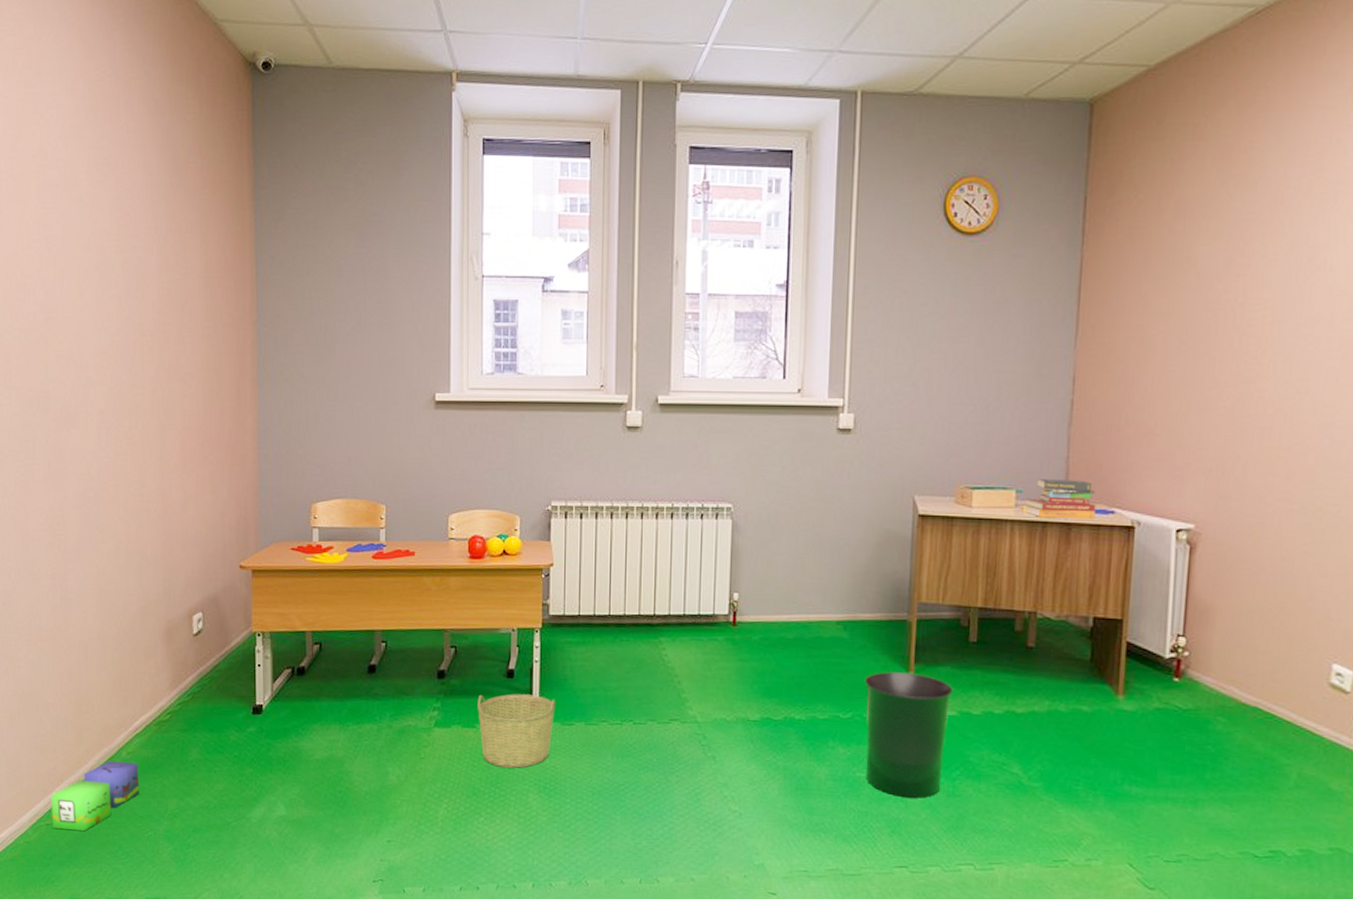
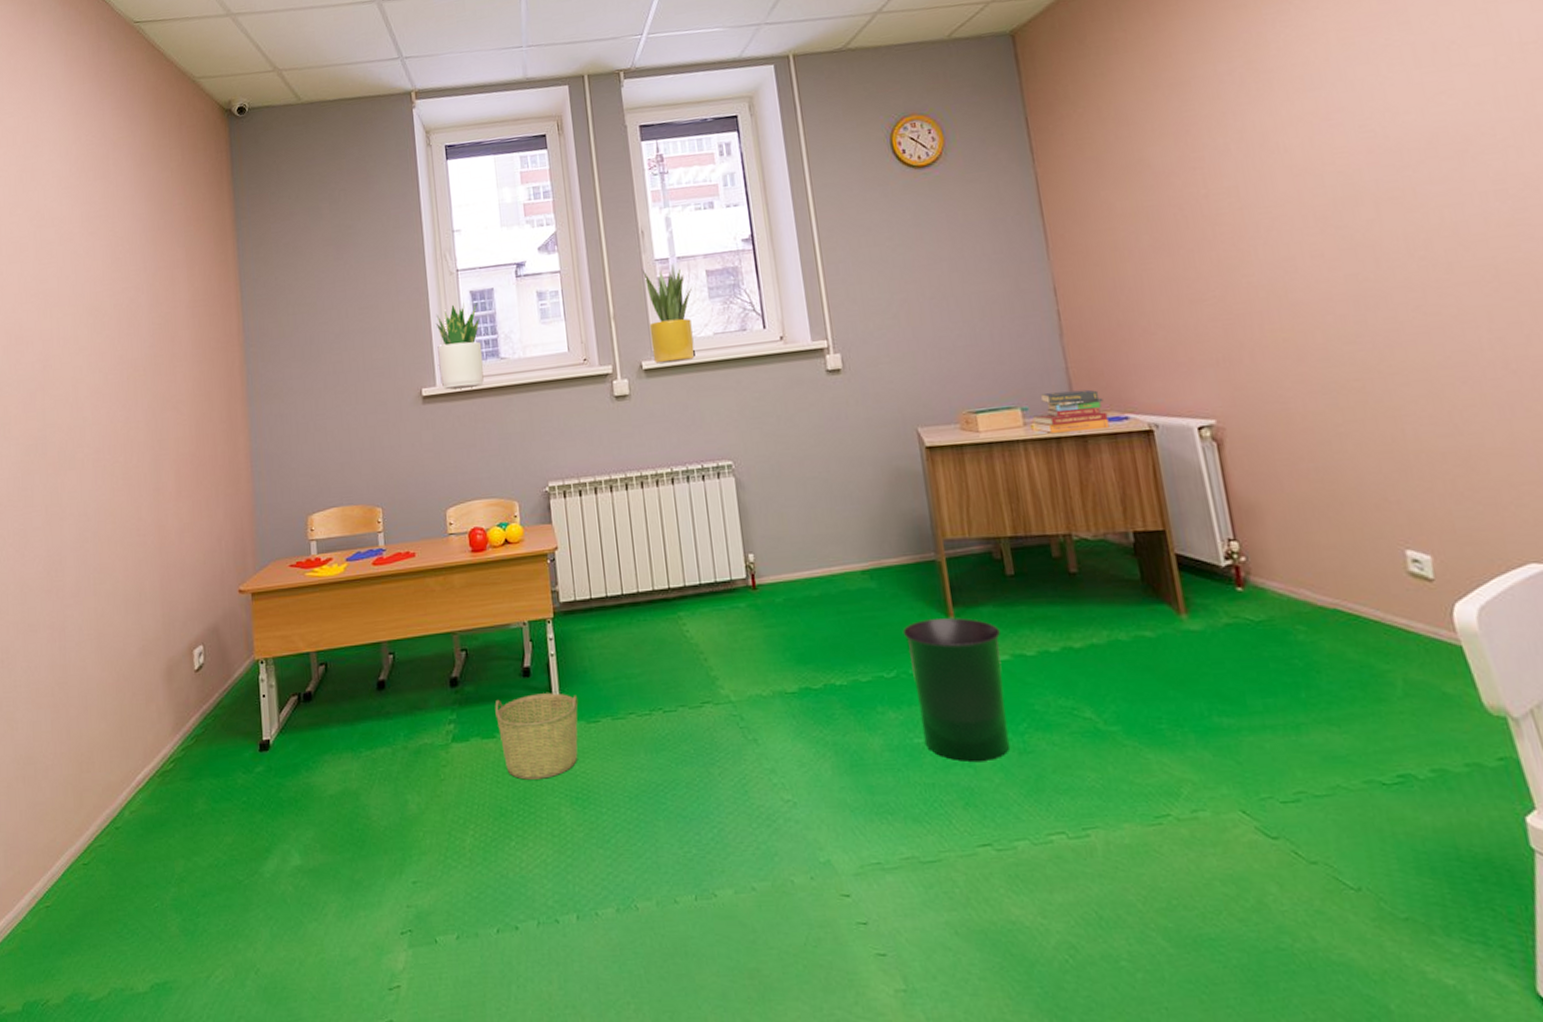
toy box: present [51,761,140,832] -> none [51,823,144,912]
planter: none [455,311,500,399] -> present [437,302,484,390]
planter: none [670,299,720,401] -> present [641,263,695,364]

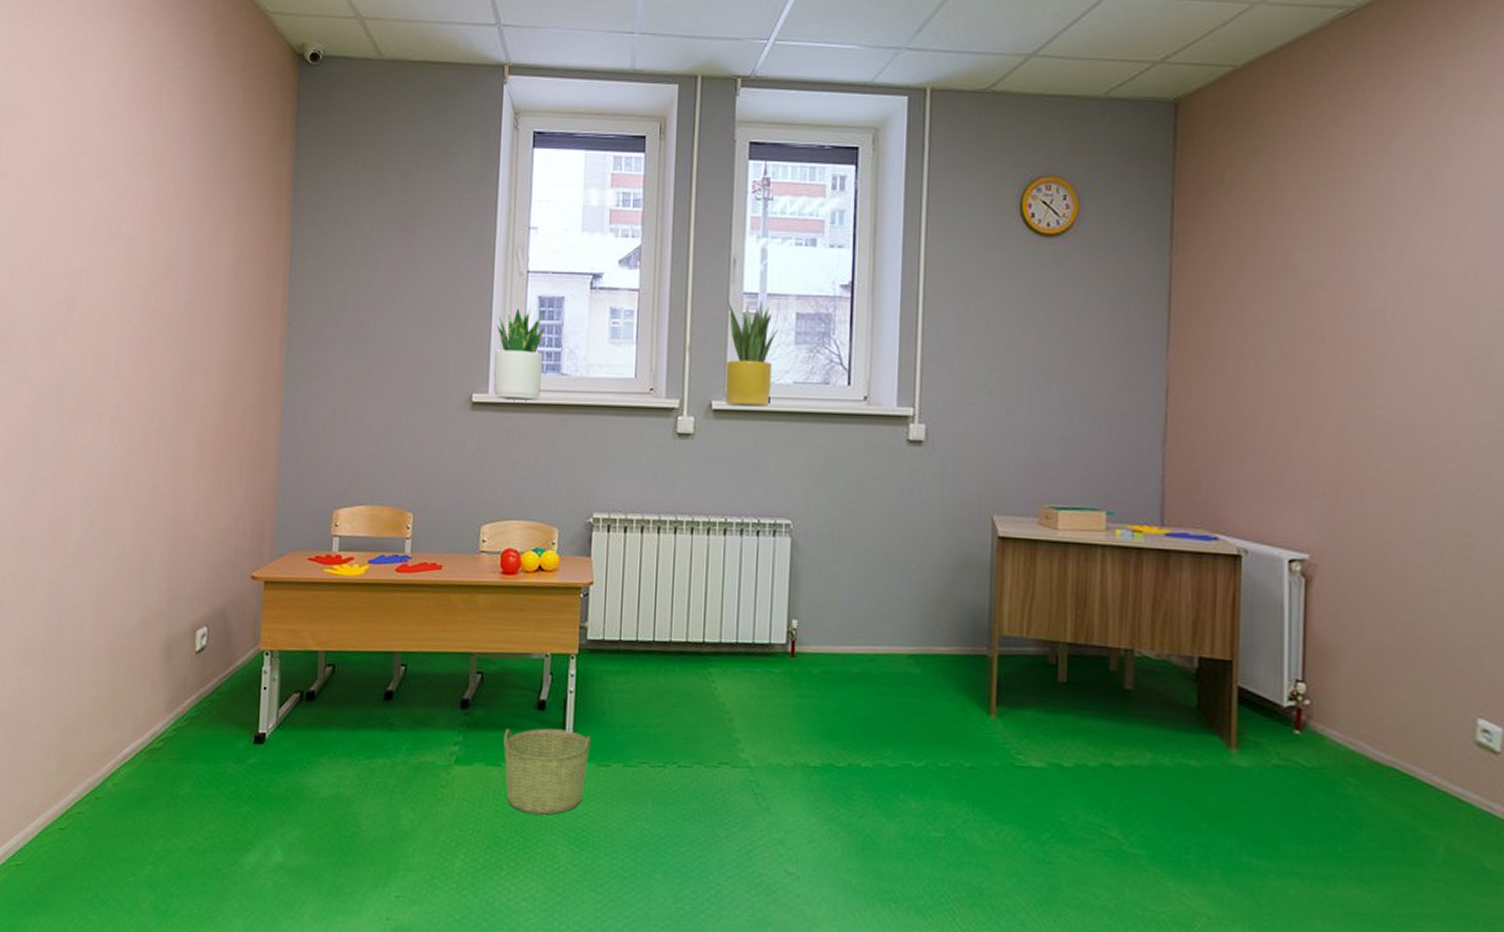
waste bin: present [903,617,1011,761] -> none [940,714,1040,865]
books: present [1032,389,1110,434] -> none [1115,500,1197,547]

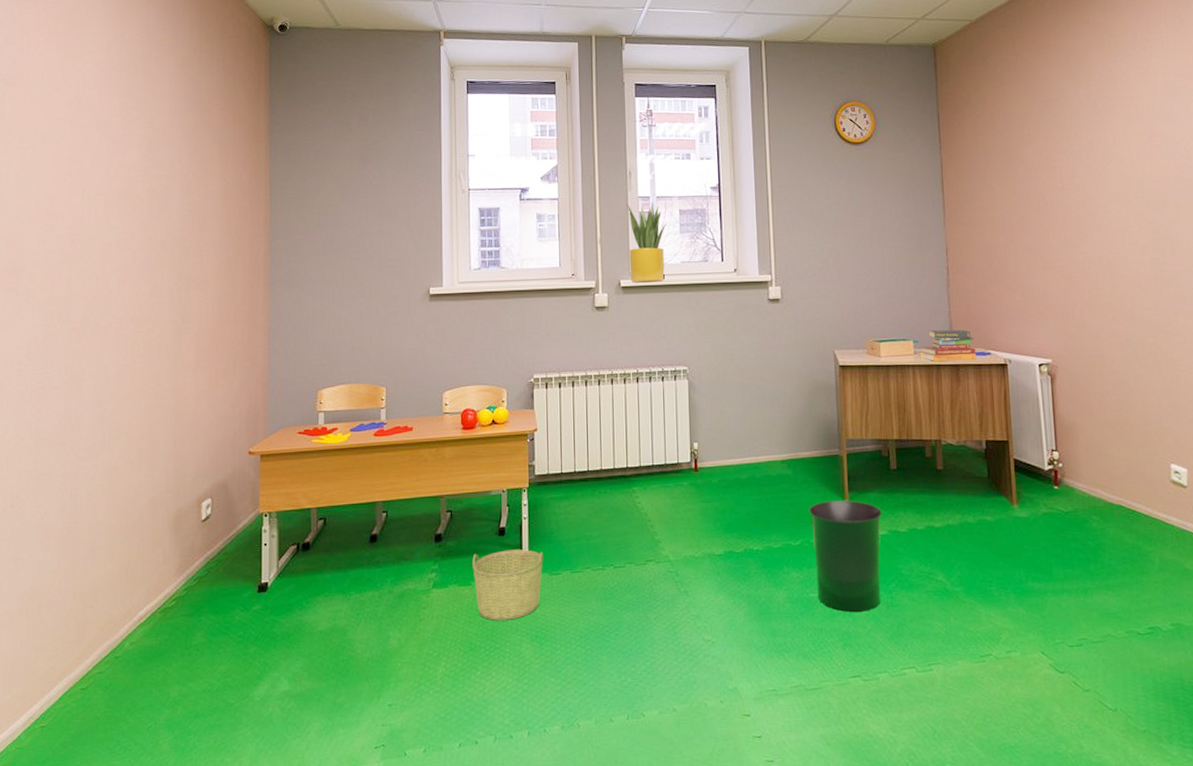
planter: present [494,308,545,401] -> none [446,218,486,291]
waste bin: none [940,714,1040,865] -> present [809,500,882,612]
books: none [1115,500,1197,547] -> present [921,329,976,362]

